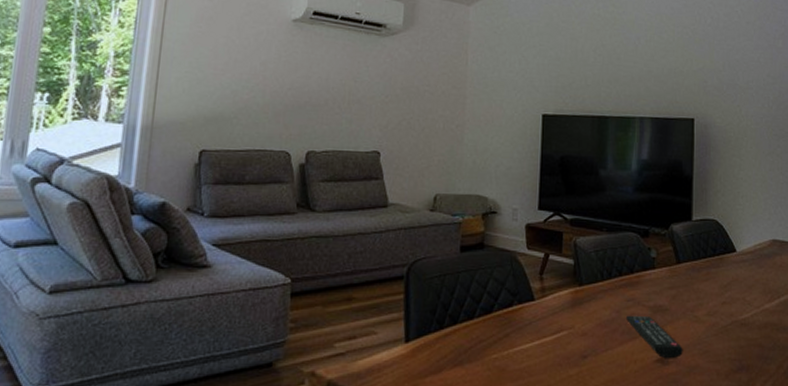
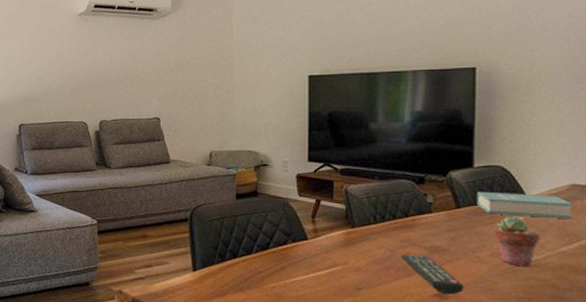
book: none [695,246,775,276] -> present [477,191,574,220]
potted succulent: none [709,272,748,326] -> present [493,216,540,267]

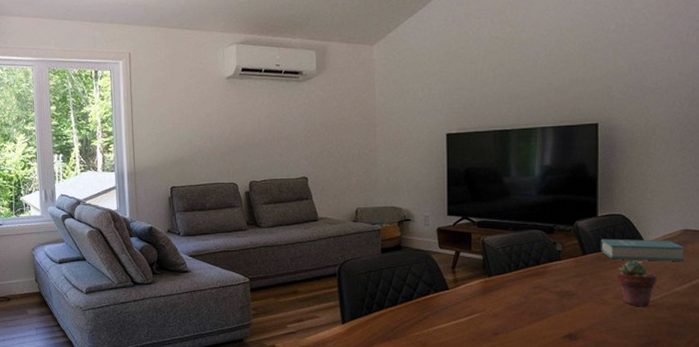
remote control: present [402,254,464,294] -> none [534,299,590,334]

